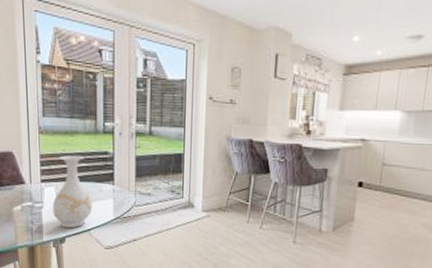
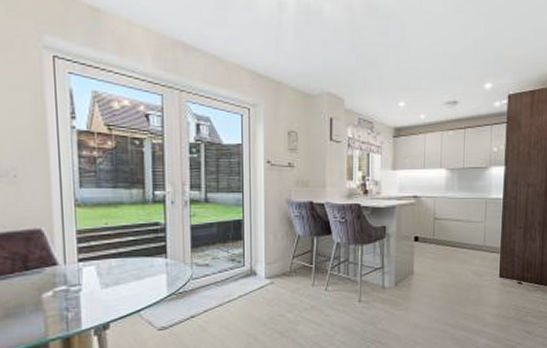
vase: present [52,155,93,228] -> none [93,228,142,312]

